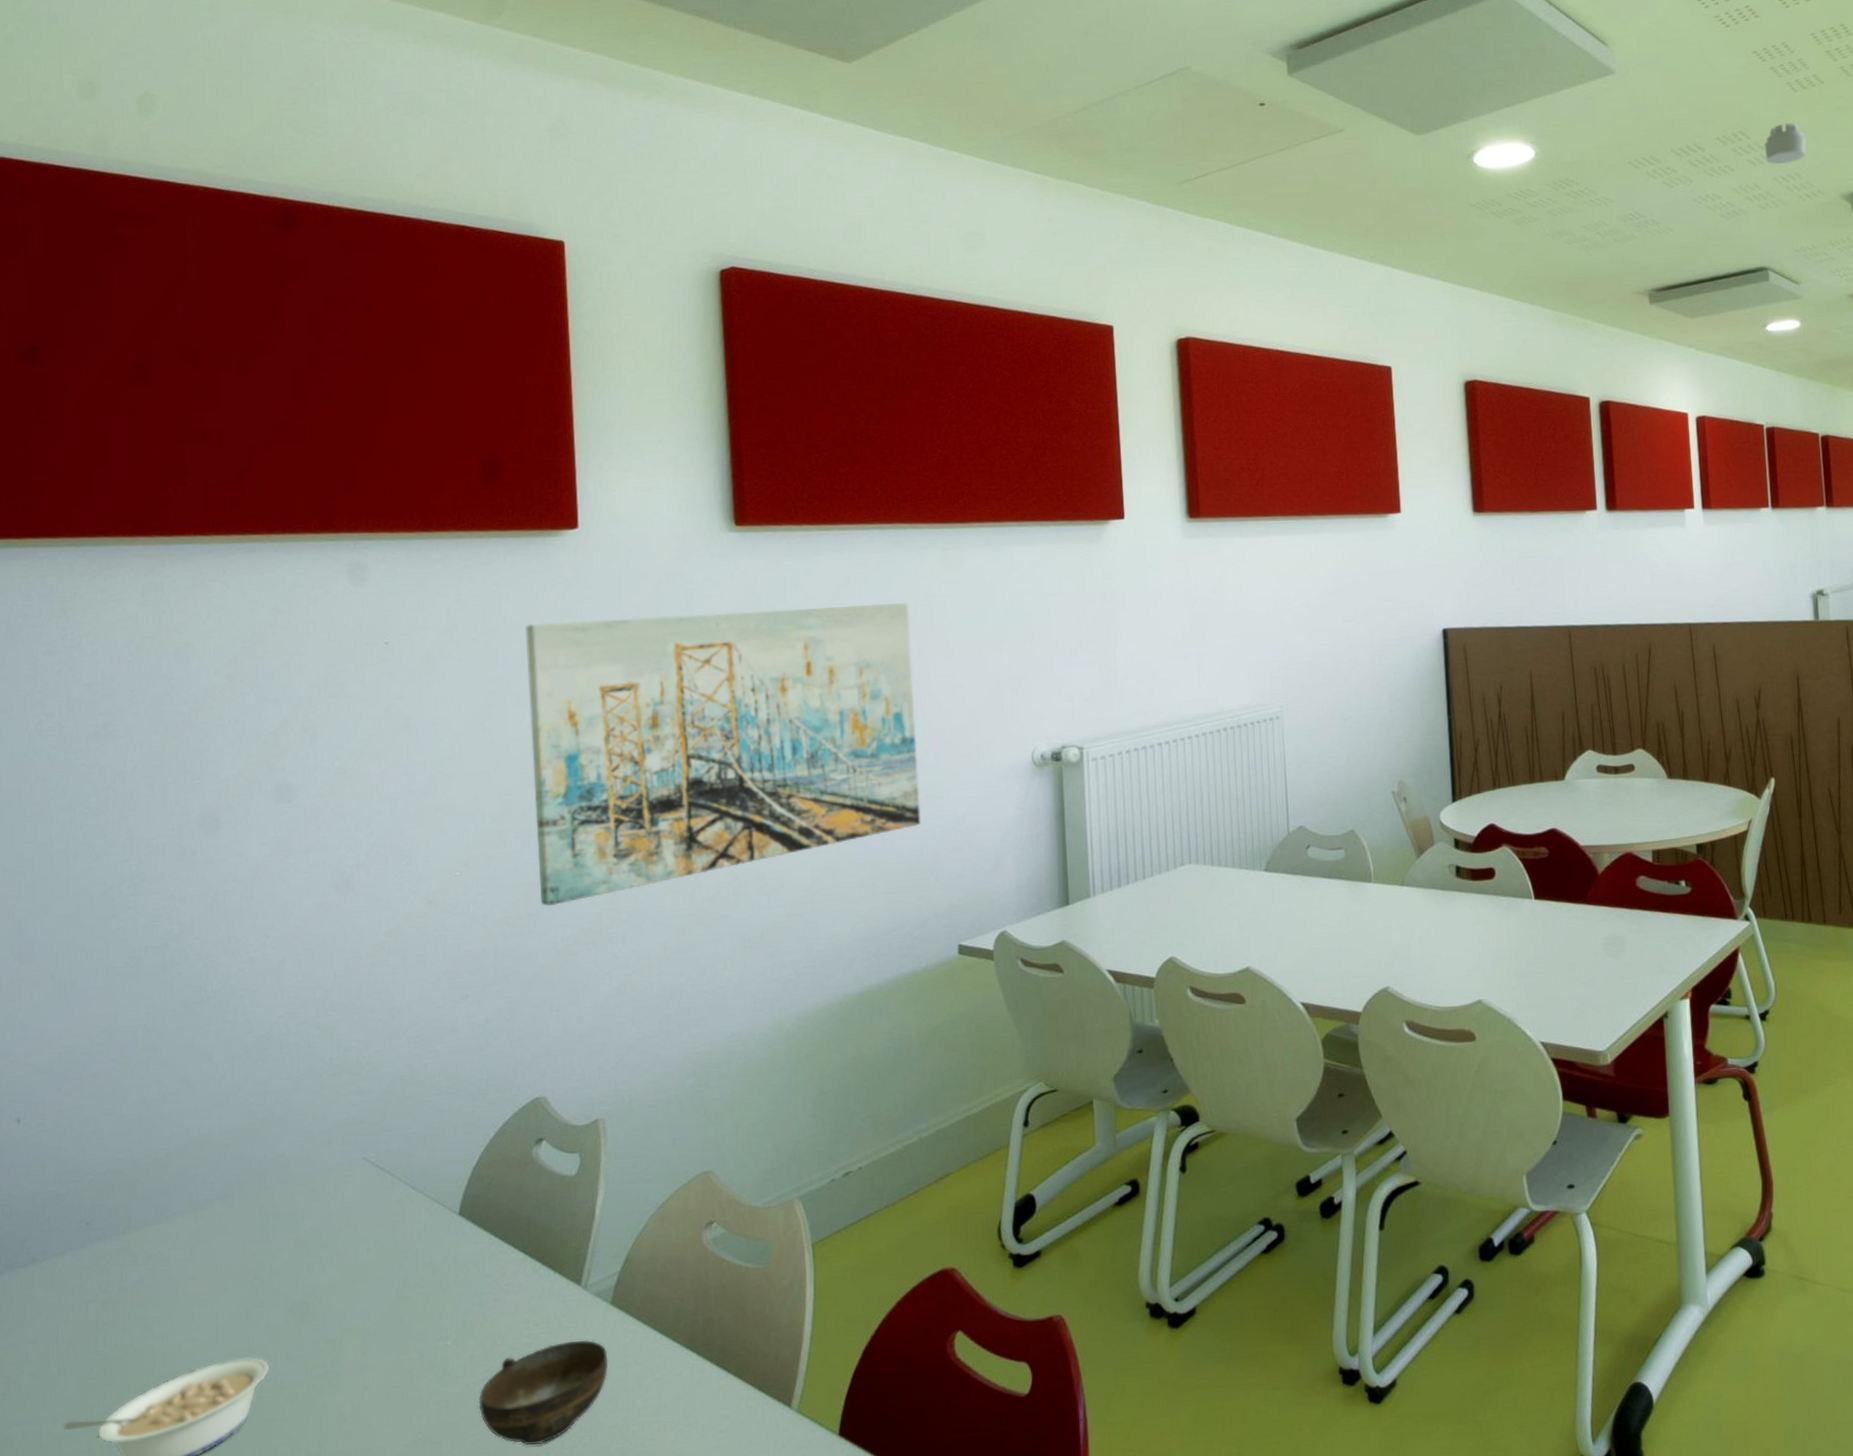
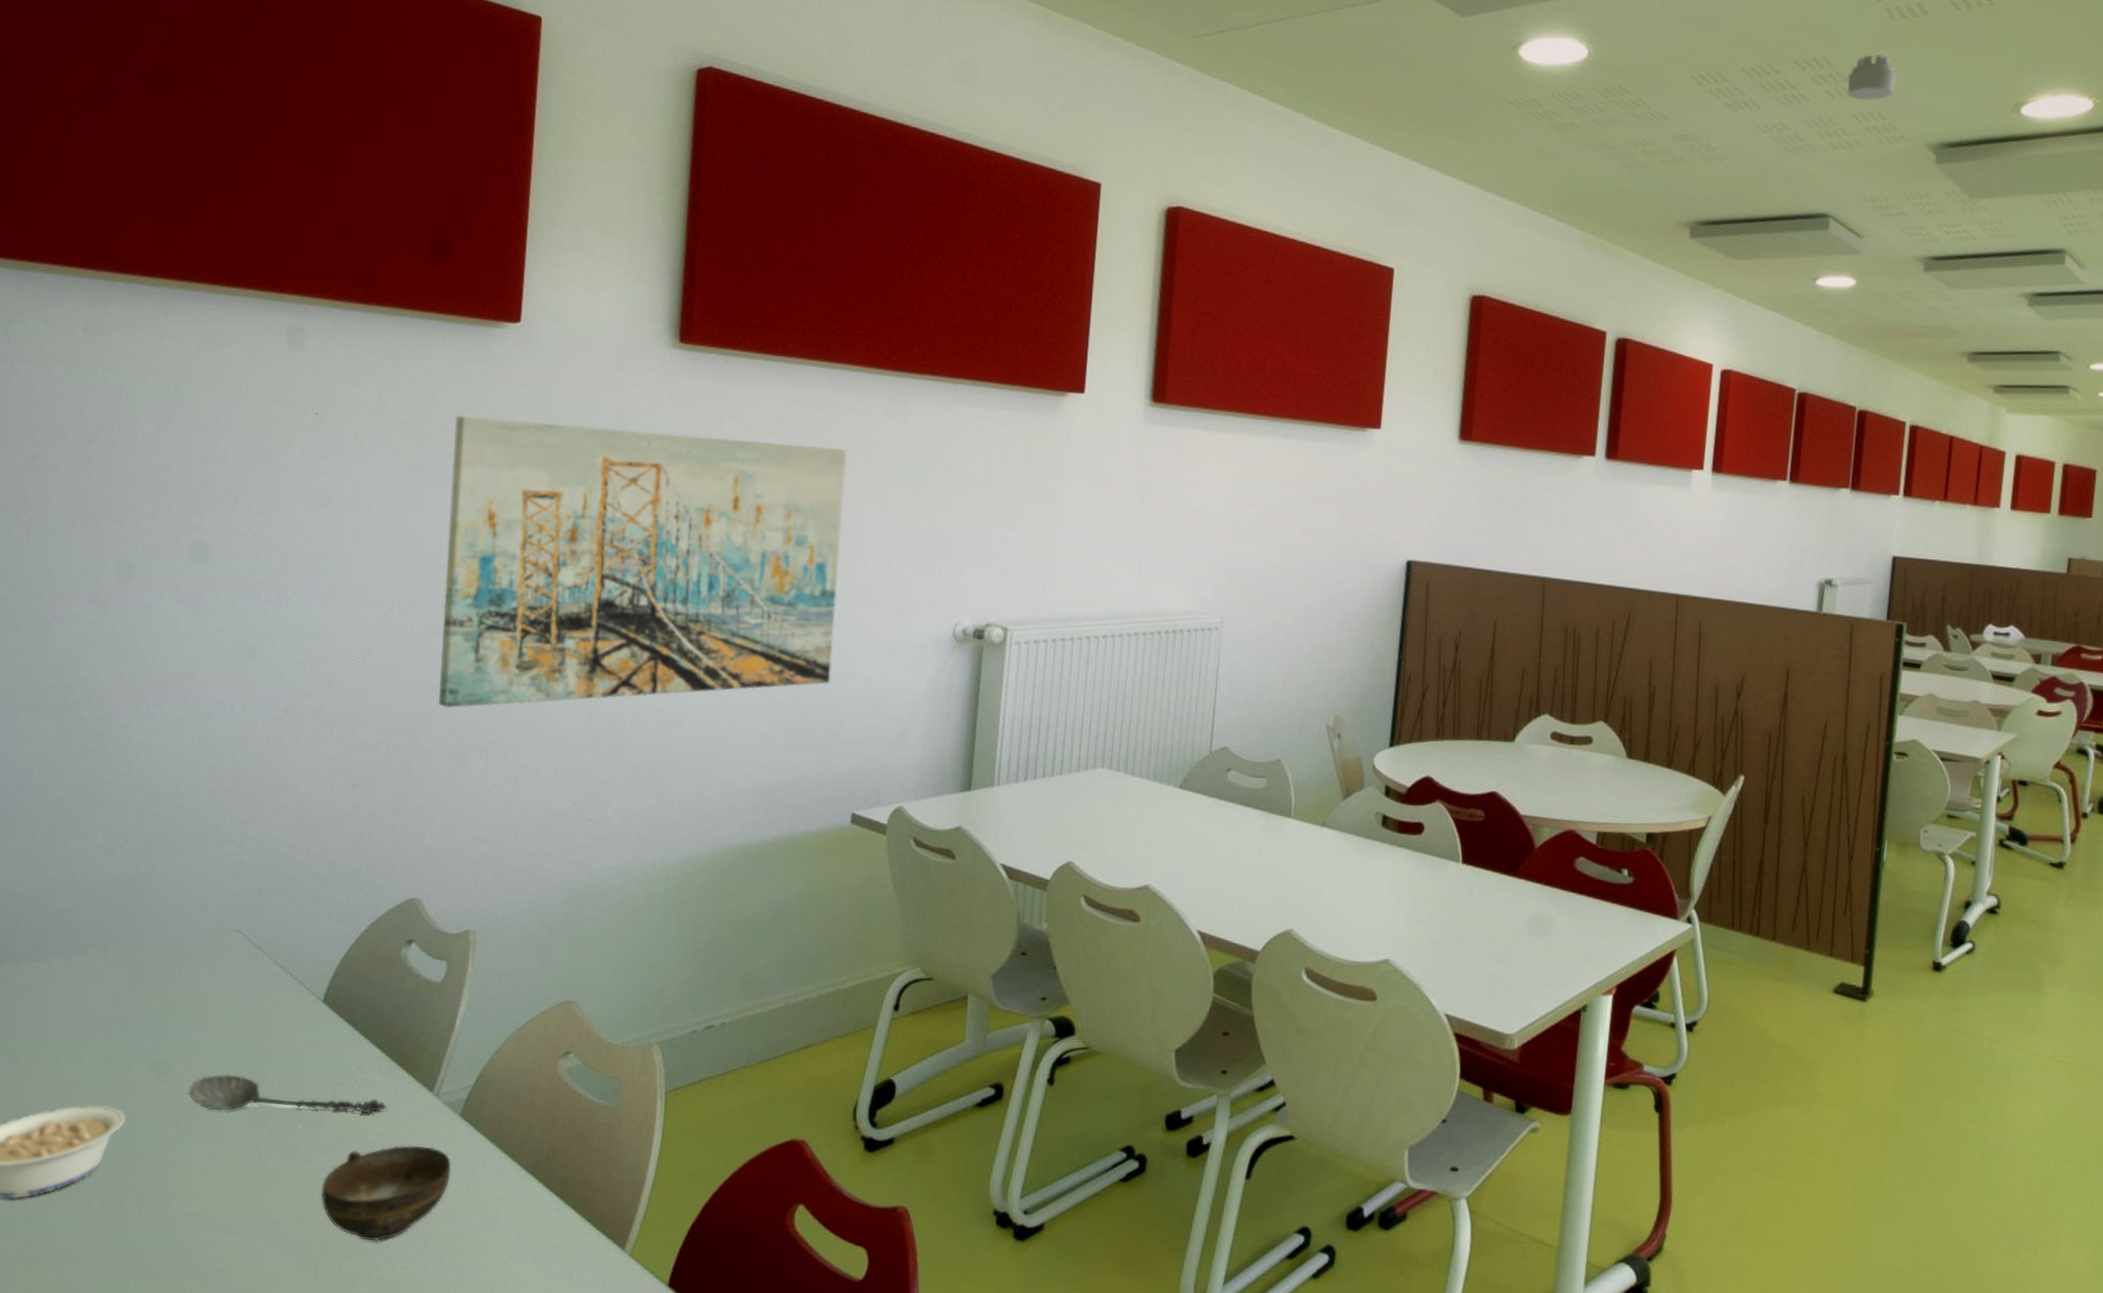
spoon: none [331,1302,536,1343] -> present [188,1074,387,1114]

